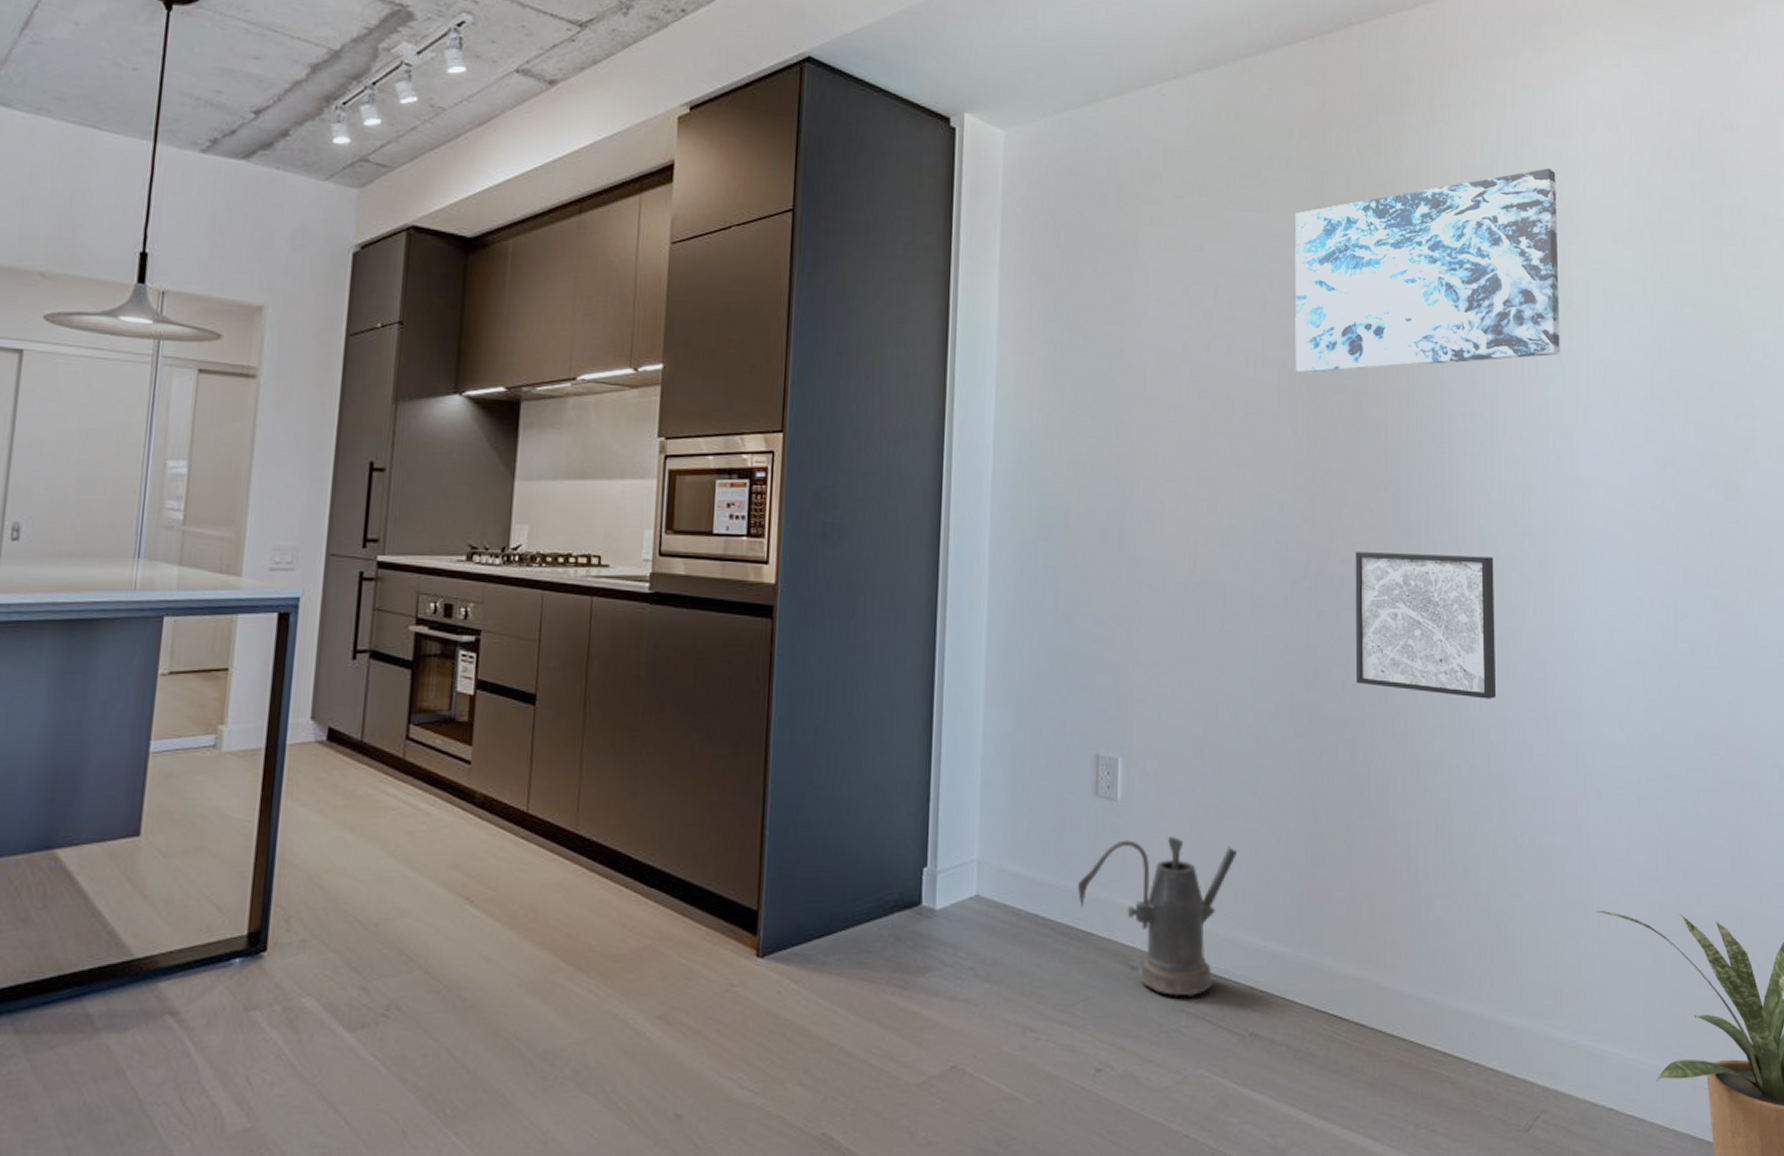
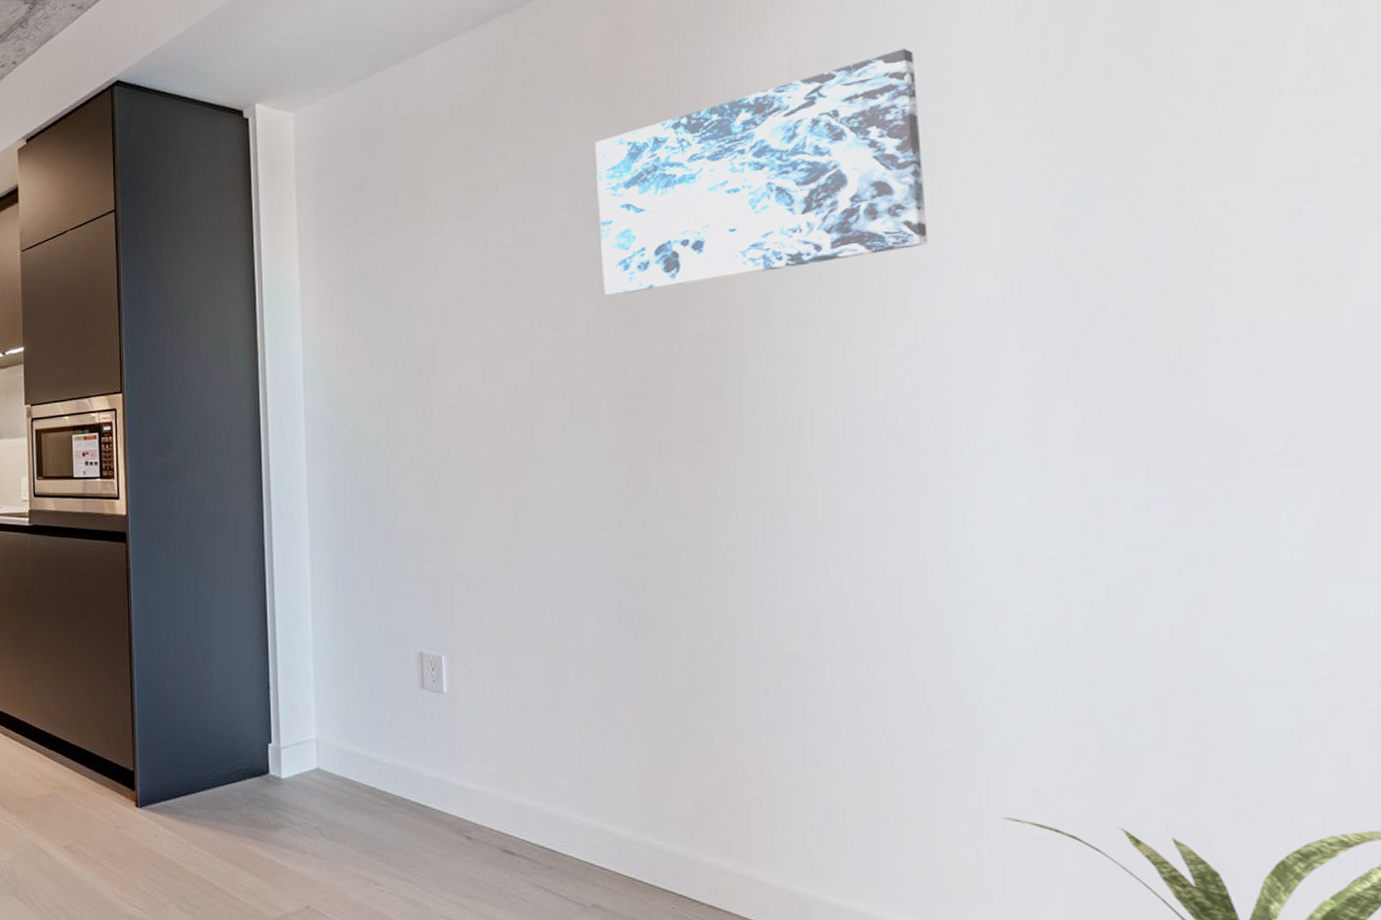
watering can: present [1077,836,1238,997] -> none [409,725,569,868]
wall art: present [1355,552,1497,699] -> none [682,460,861,602]

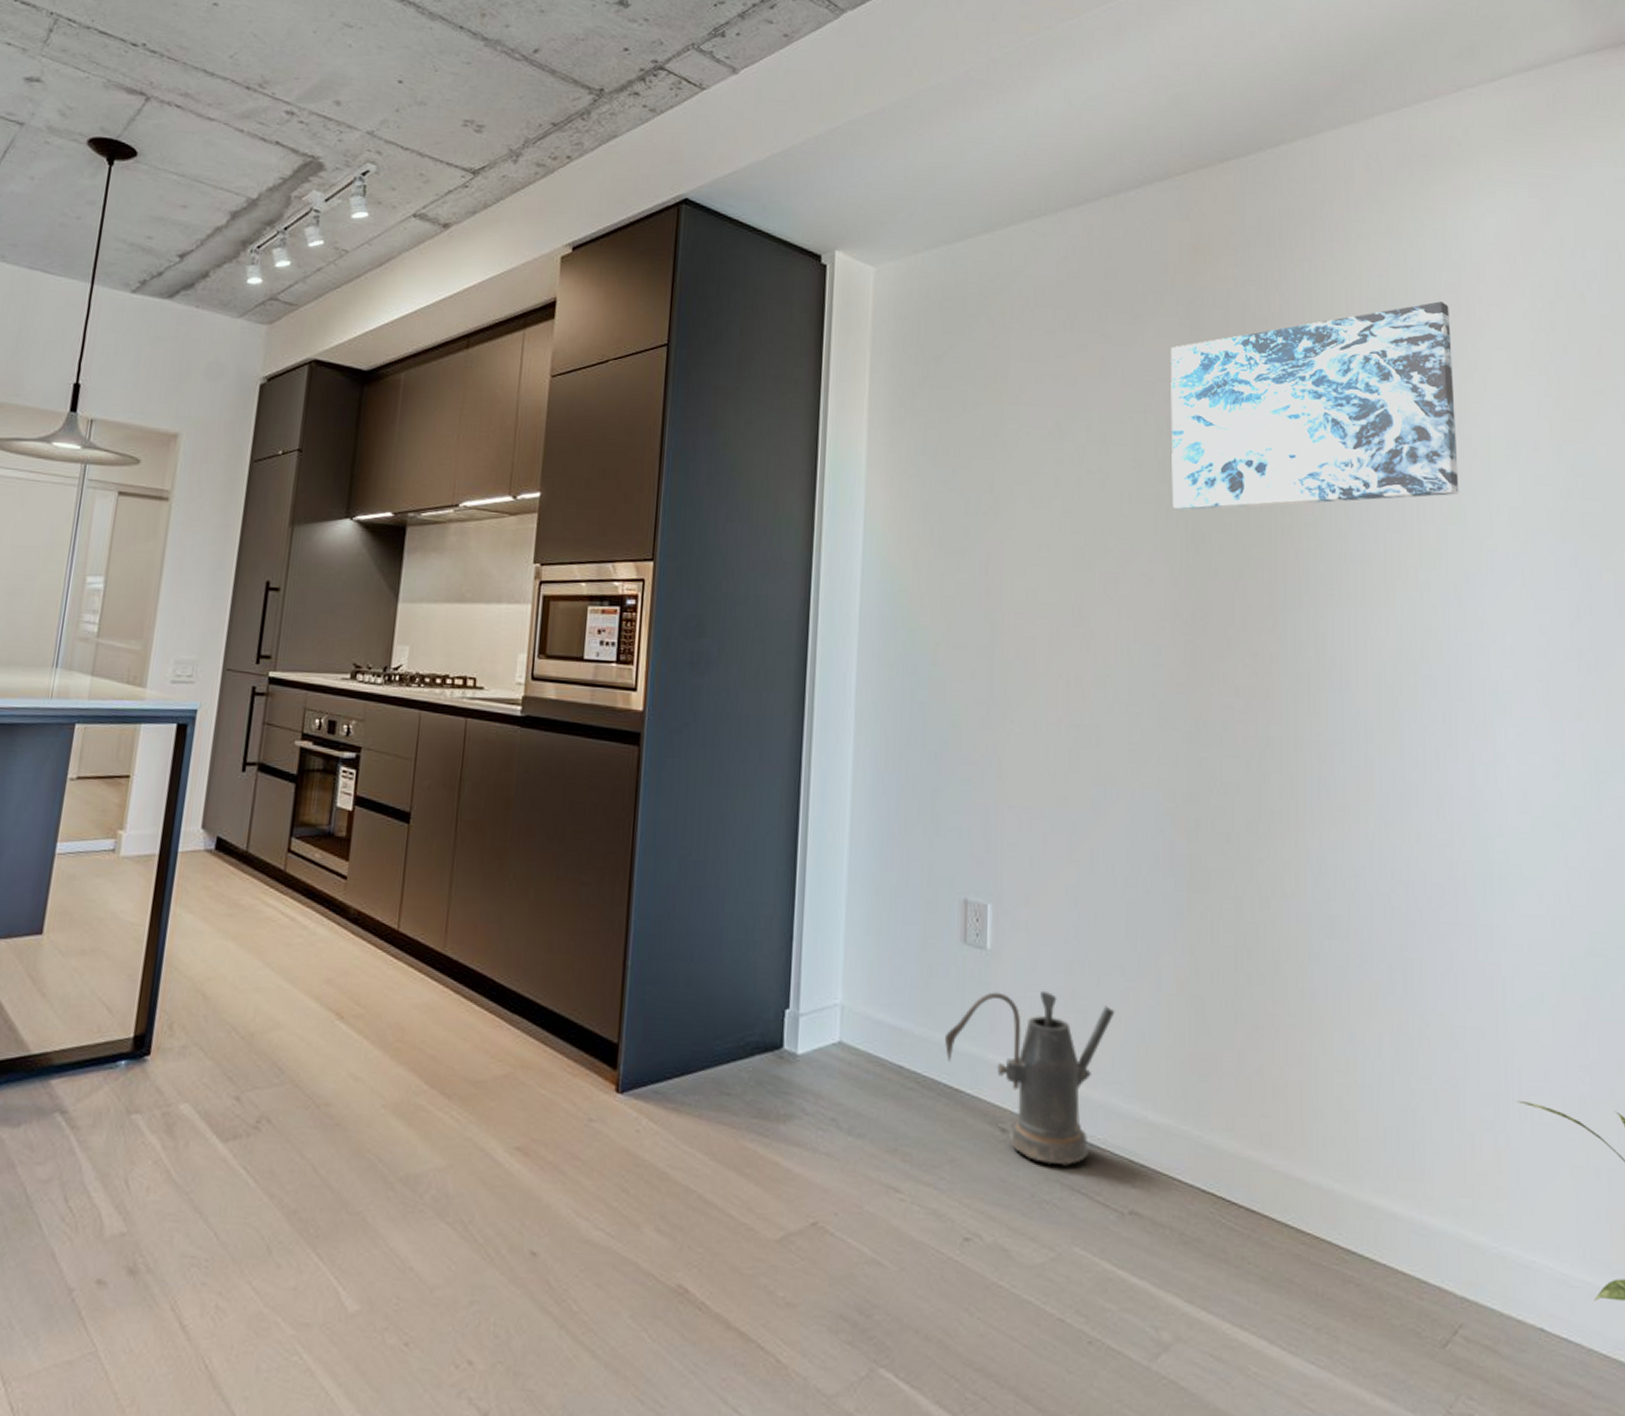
watering can: none [409,725,569,868] -> present [944,990,1115,1166]

